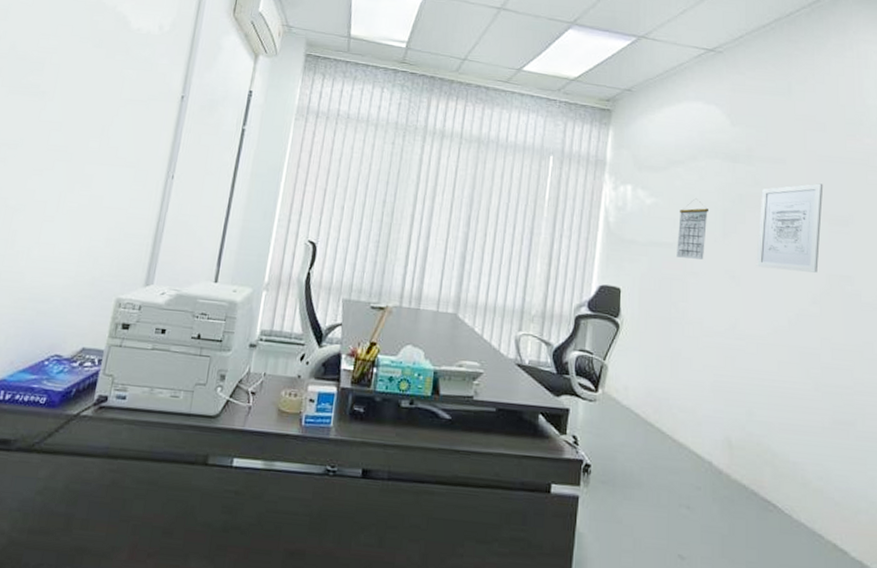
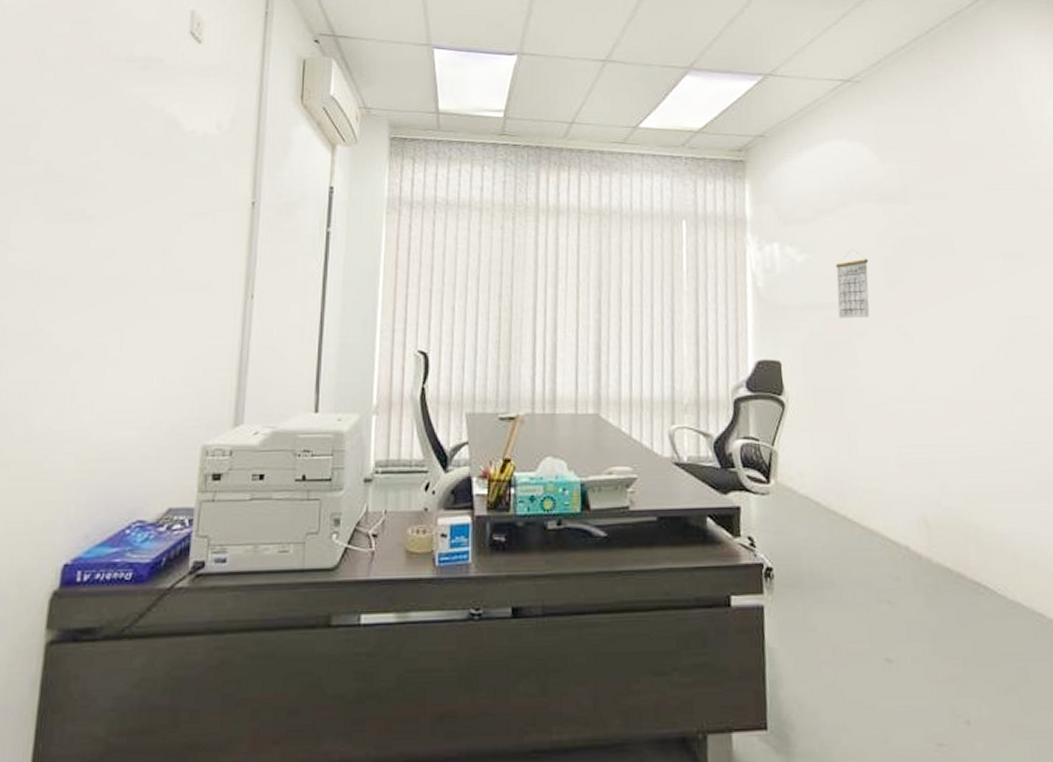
wall art: present [756,183,824,273] -> none [924,216,998,318]

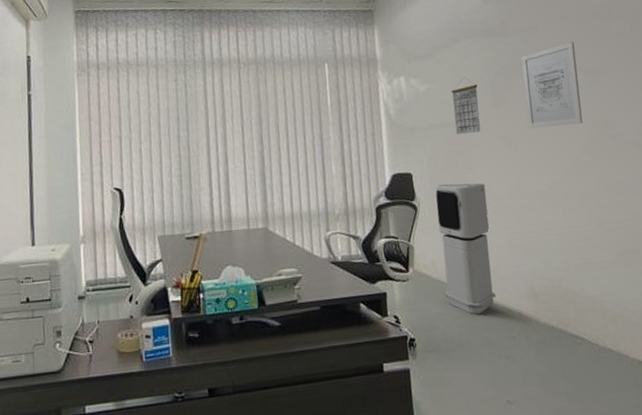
air purifier: none [808,378,879,545] -> present [434,183,497,315]
wall art: none [924,216,998,318] -> present [521,42,583,129]

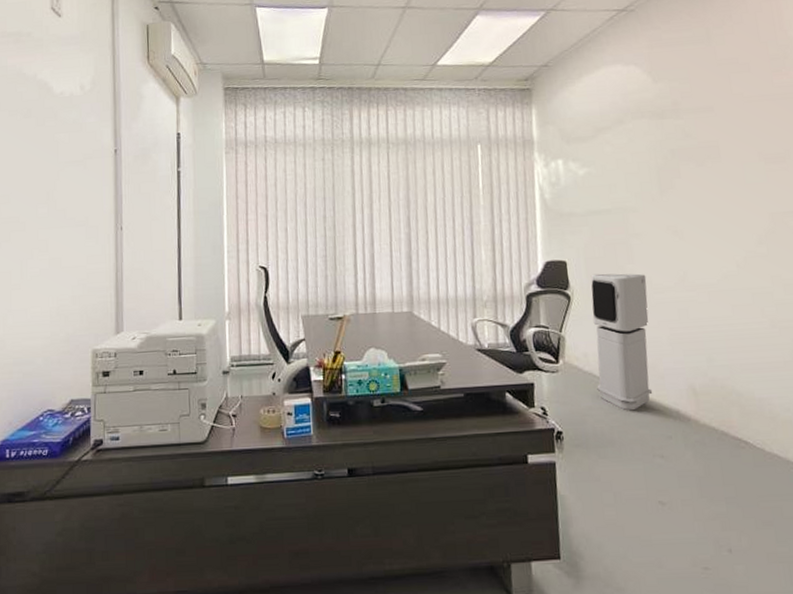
calendar: present [452,77,481,134] -> none [614,161,644,222]
wall art: present [521,42,583,129] -> none [693,124,760,218]

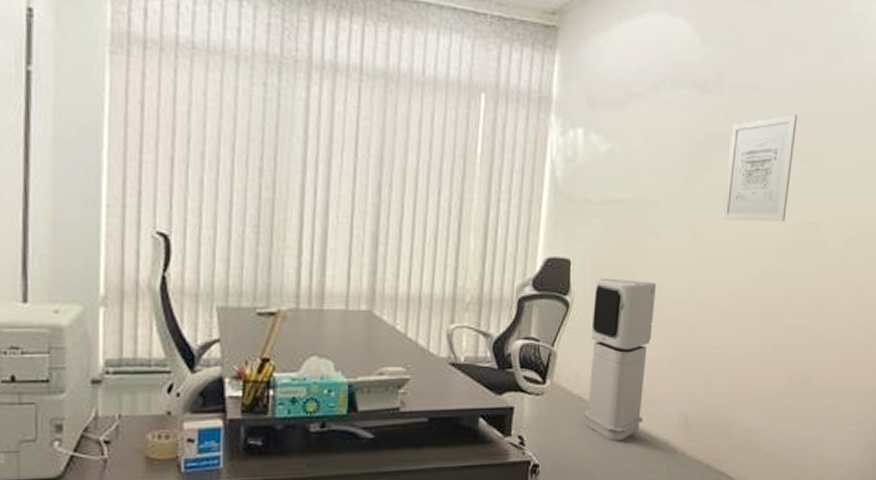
wall art: none [693,124,760,218] -> present [721,114,798,222]

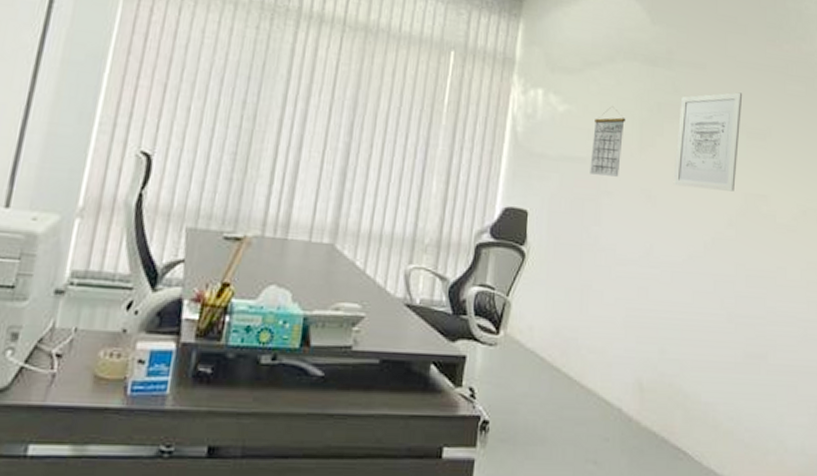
air purifier: present [584,278,657,442] -> none [537,231,611,403]
calendar: none [635,141,673,216] -> present [590,106,626,177]

